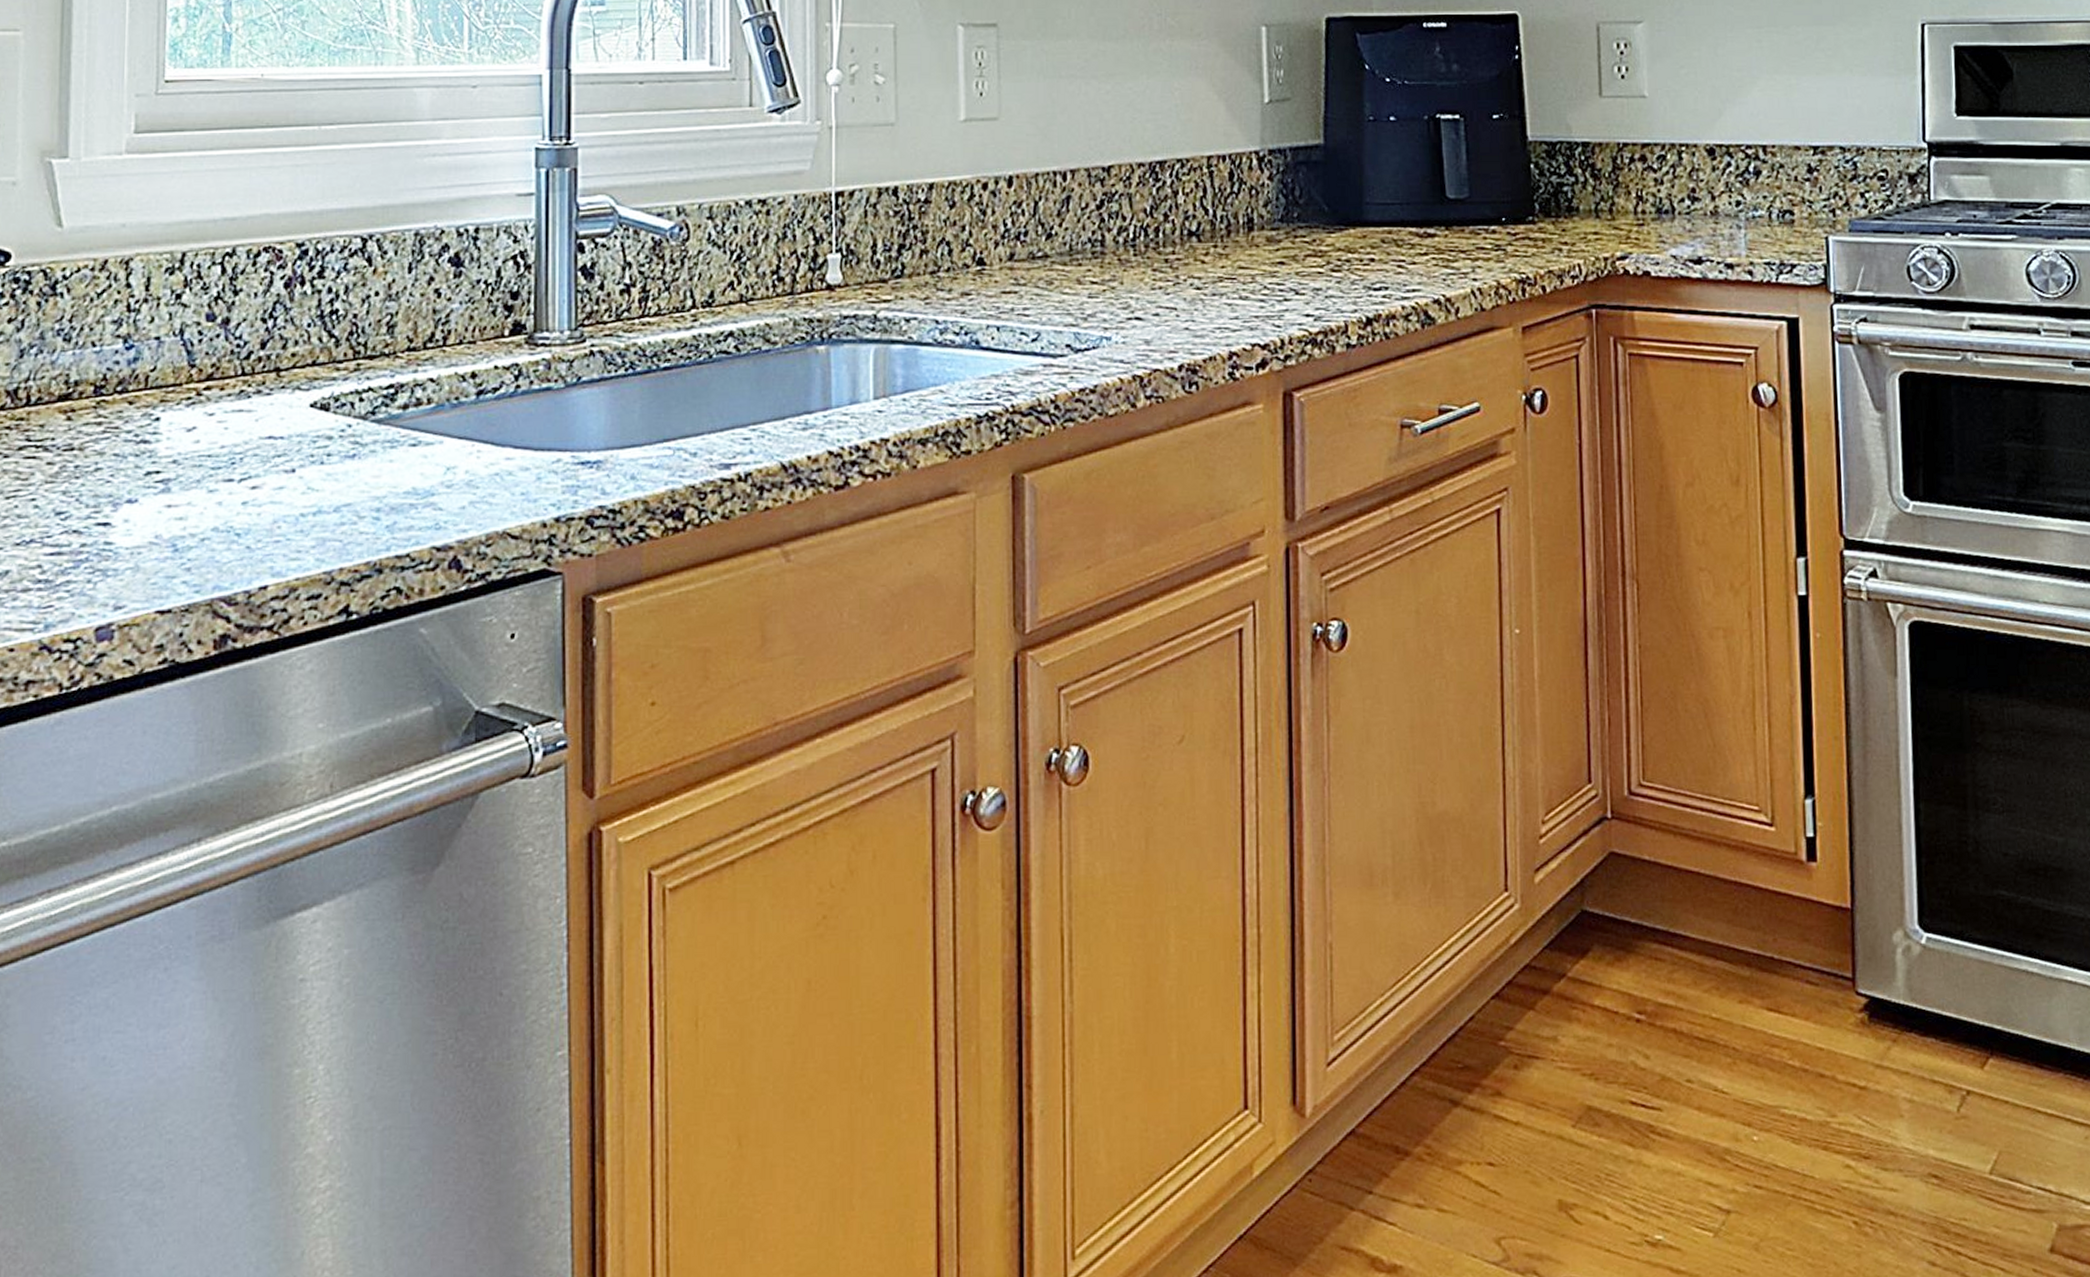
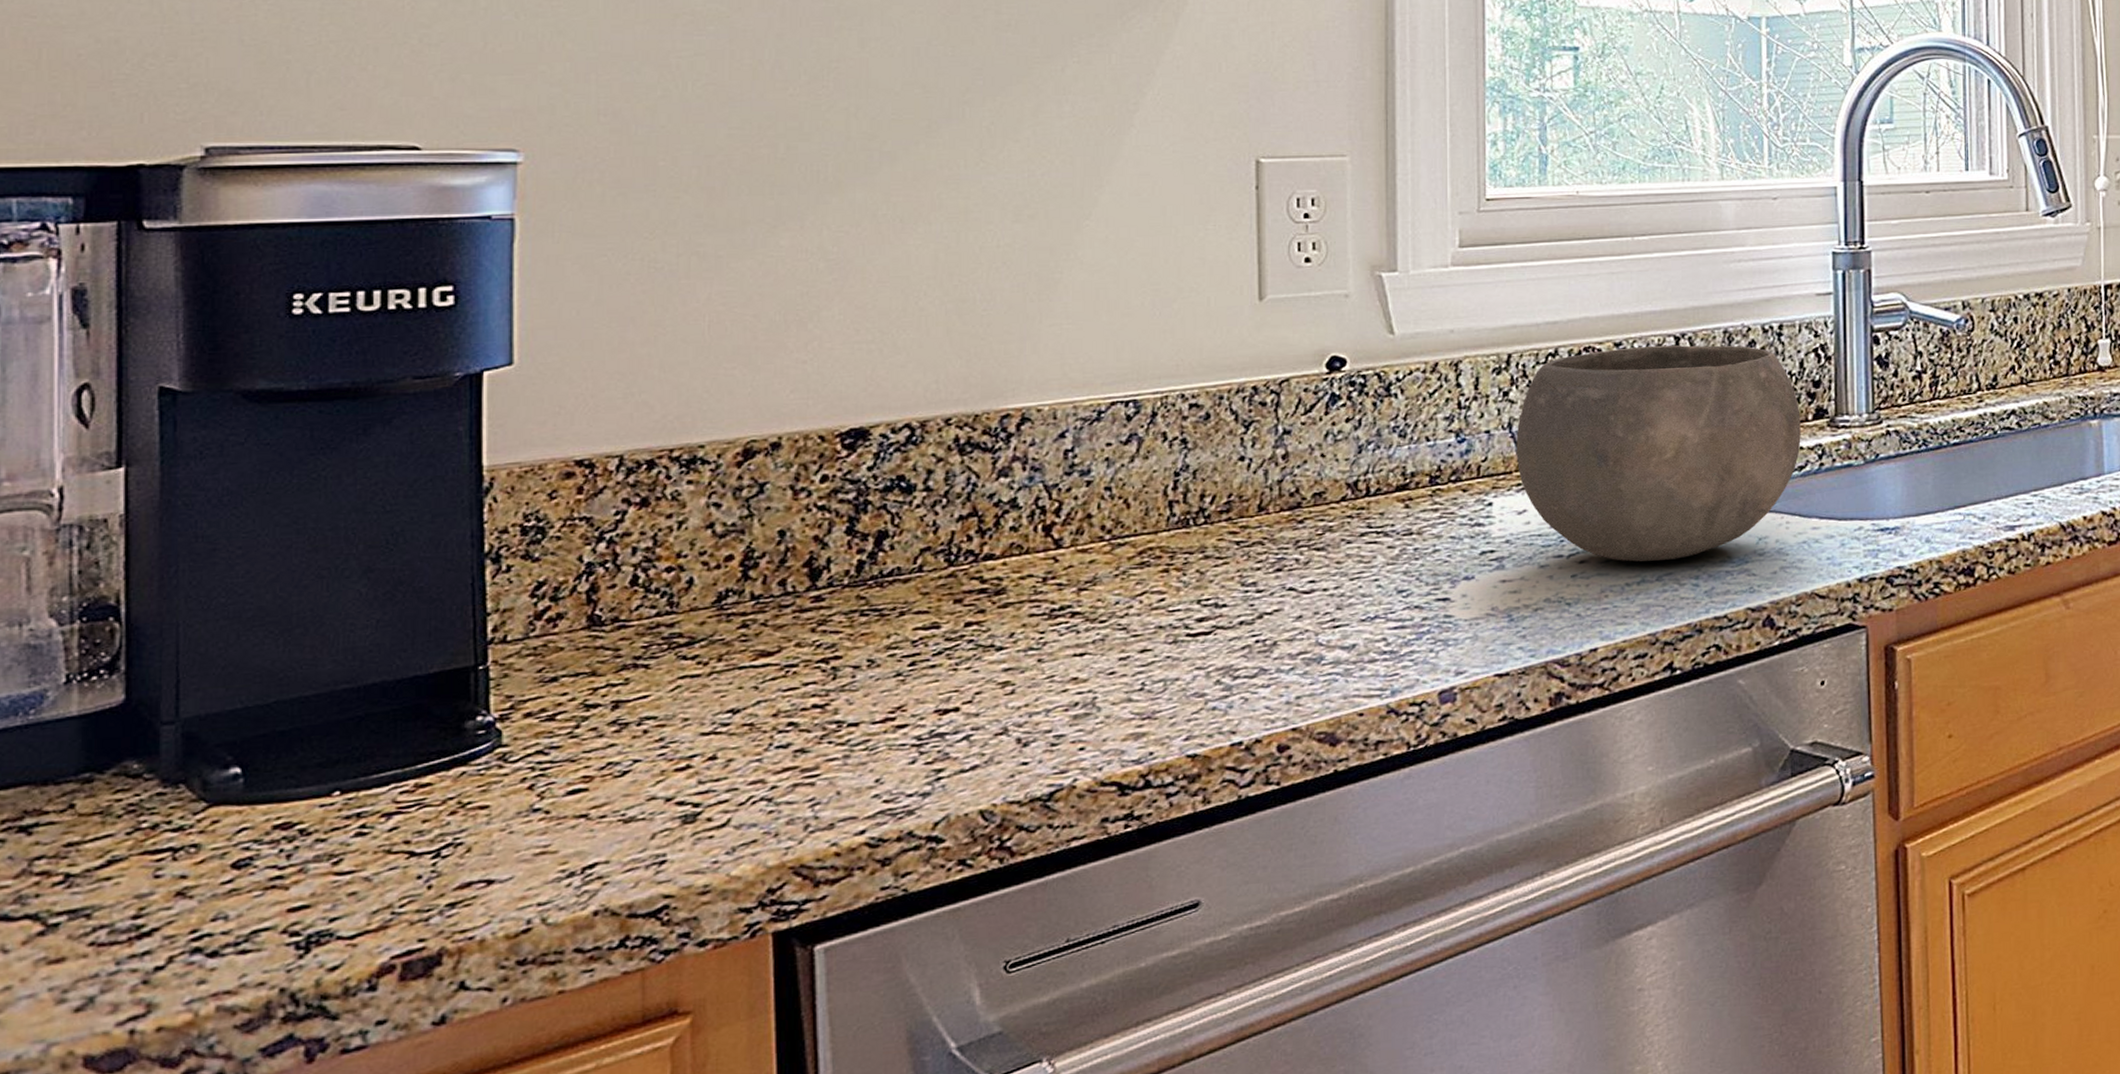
bowl: none [187,247,496,491] -> present [1516,345,1801,562]

